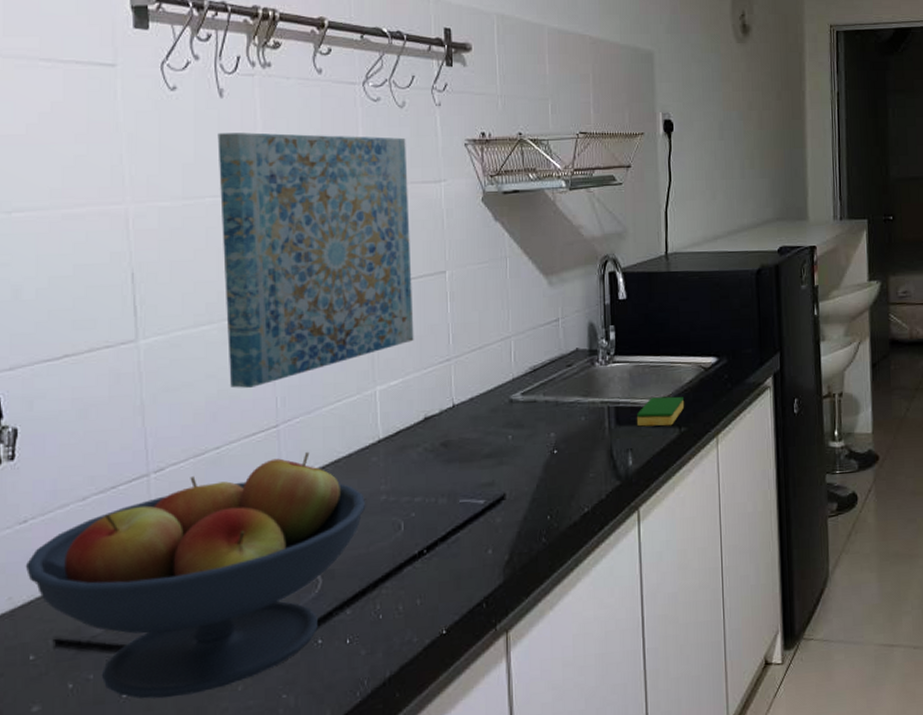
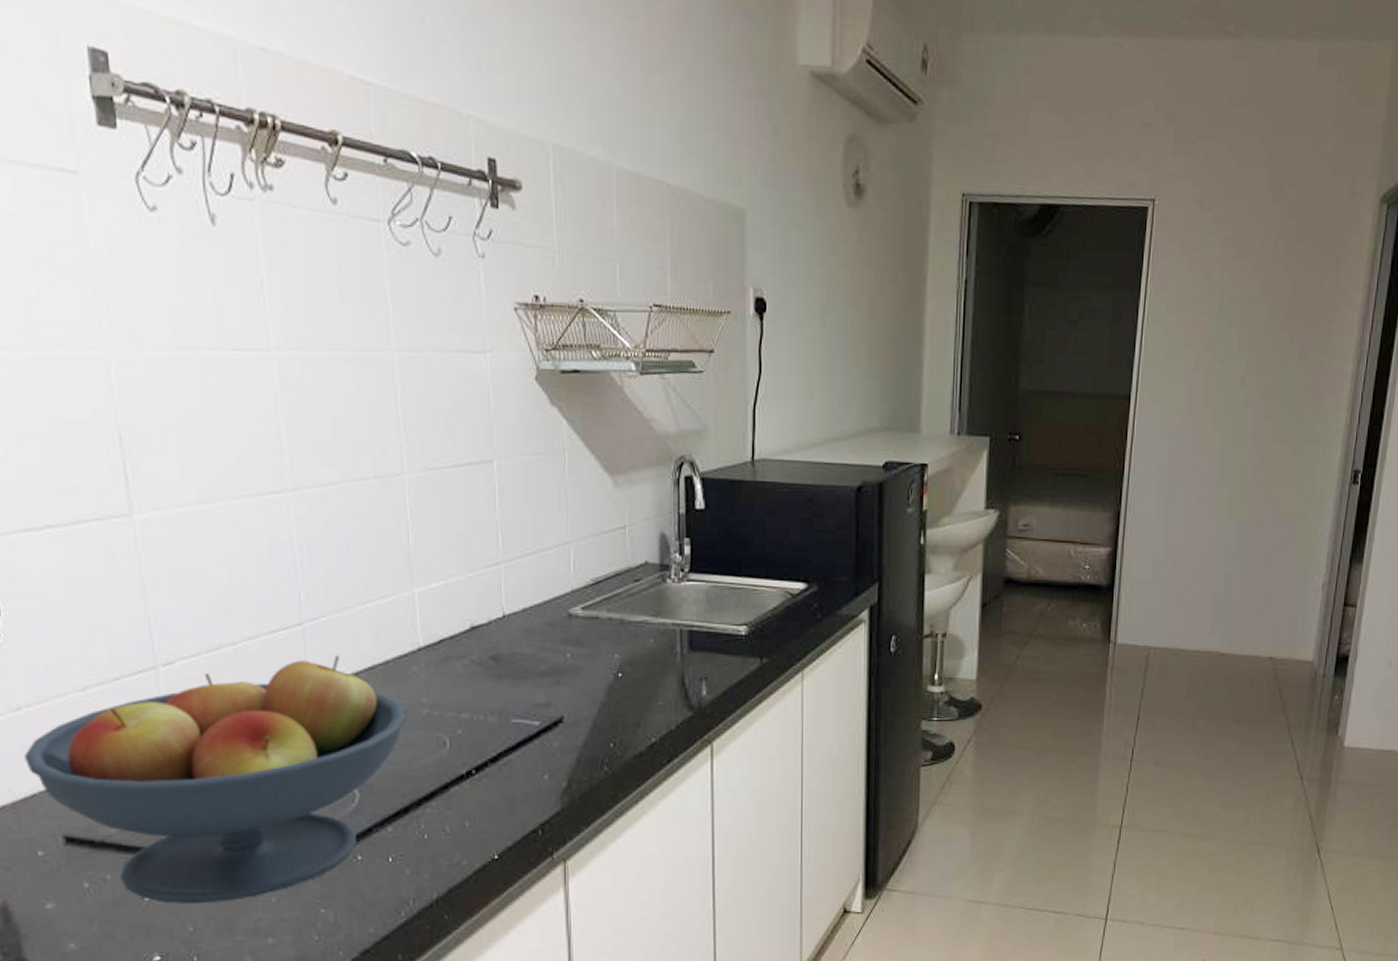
wall art: present [217,132,414,389] -> none [212,270,457,580]
dish sponge: present [636,396,685,427] -> none [712,623,768,656]

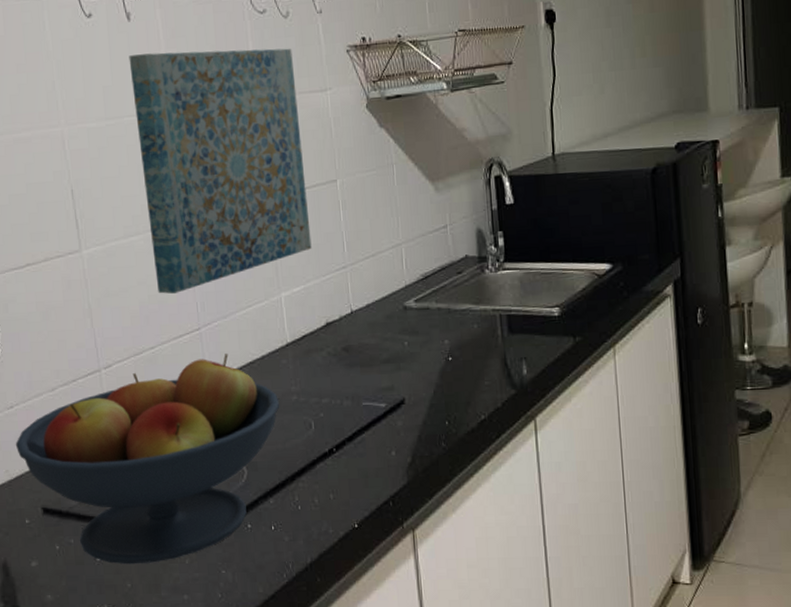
wall art: none [212,270,457,580] -> present [129,48,312,295]

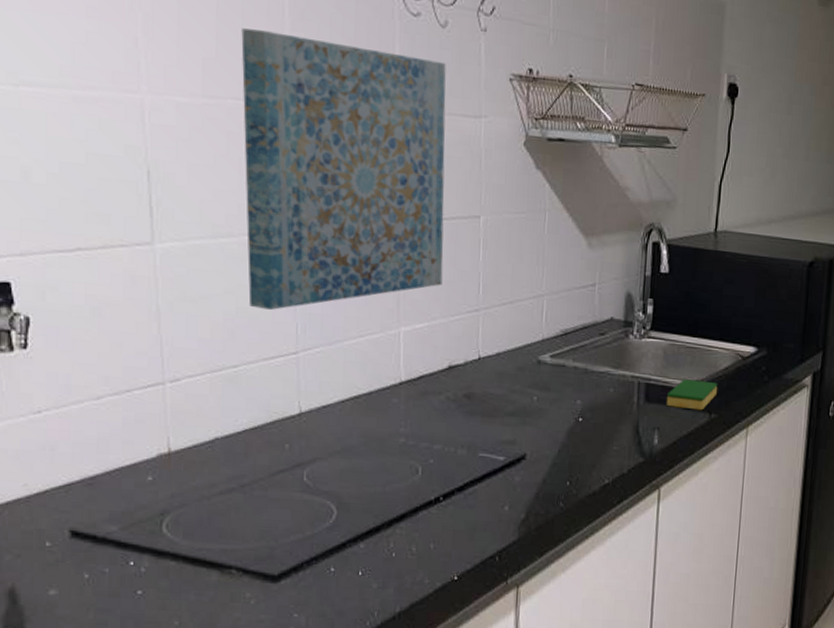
fruit bowl: present [15,354,280,565] -> none [40,384,385,601]
dish sponge: none [529,304,578,336] -> present [666,379,718,411]

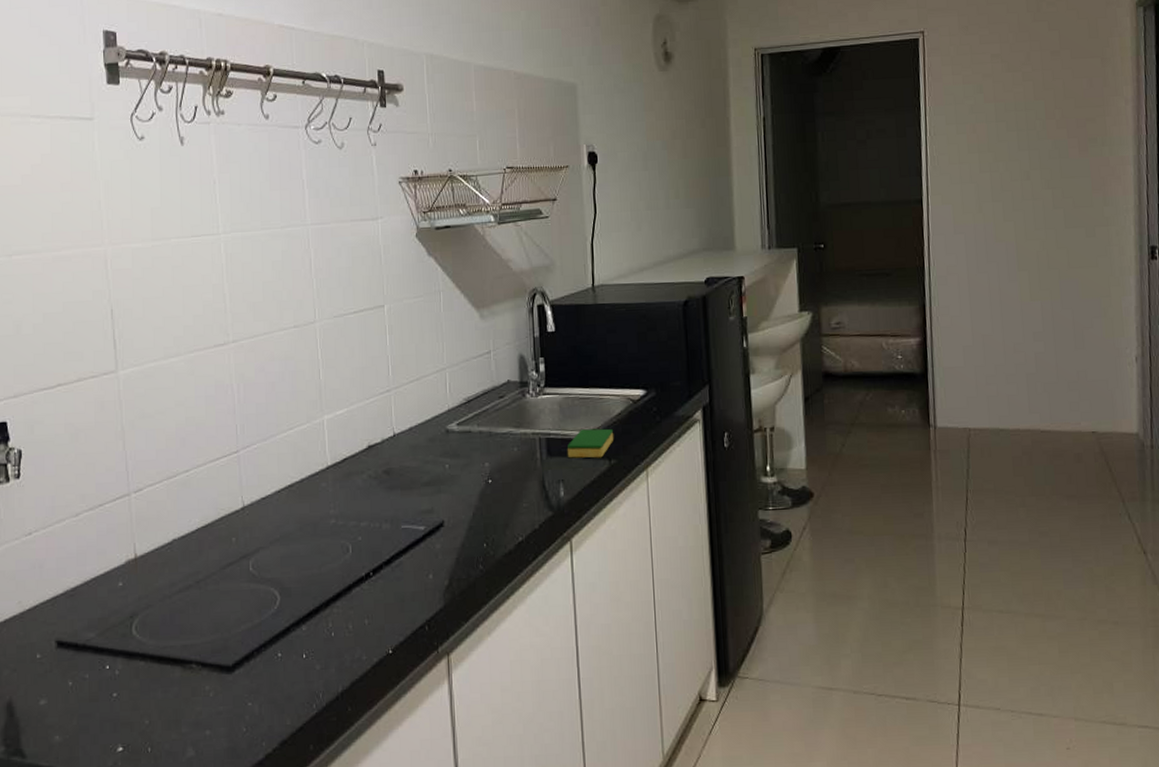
wall art: present [241,28,446,311] -> none [180,177,357,417]

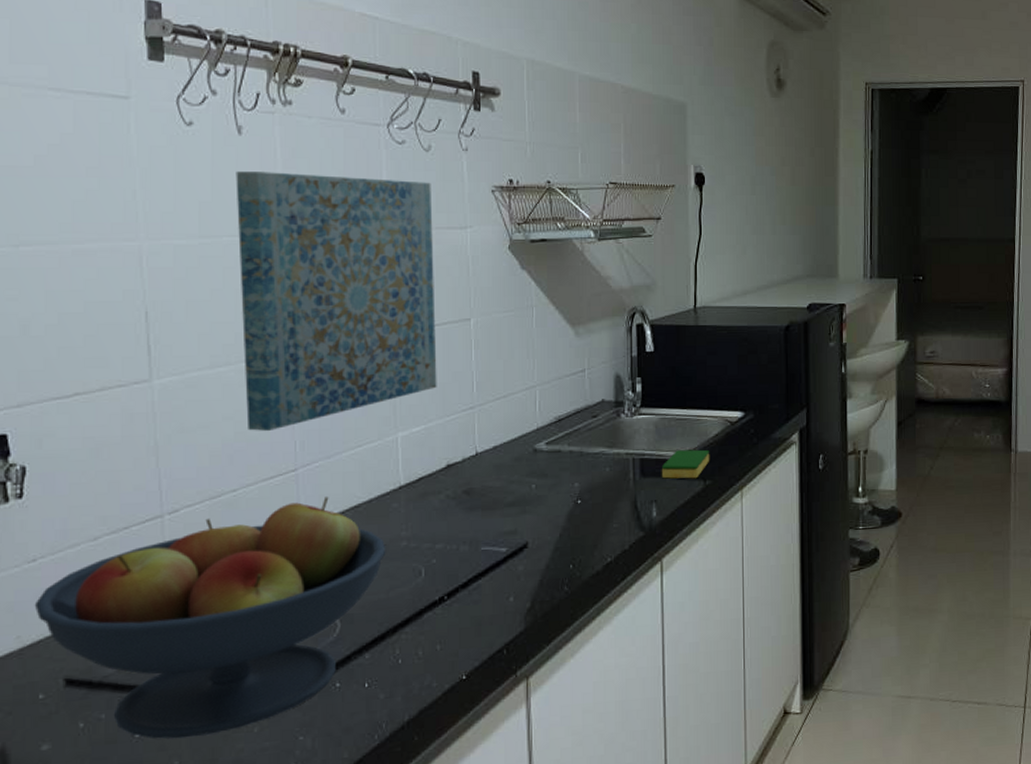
fruit bowl: none [31,477,318,700] -> present [34,497,386,739]
wall art: none [180,177,357,417] -> present [236,171,437,432]

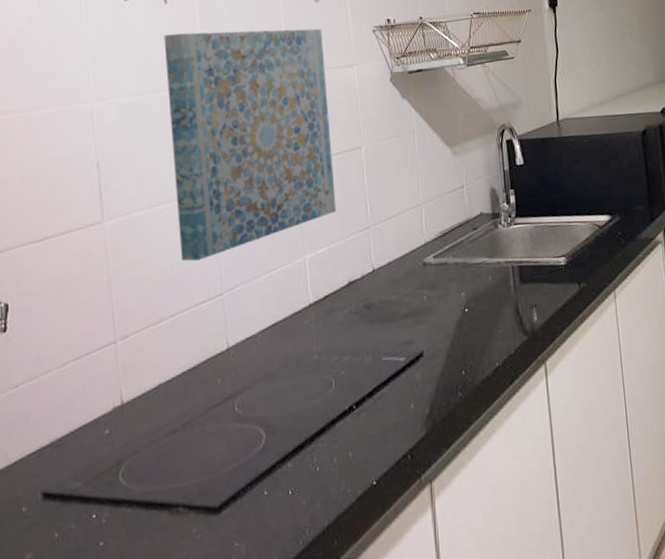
fruit bowl: present [34,497,386,739] -> none [17,317,301,547]
dish sponge: present [661,449,710,479] -> none [538,254,582,284]

